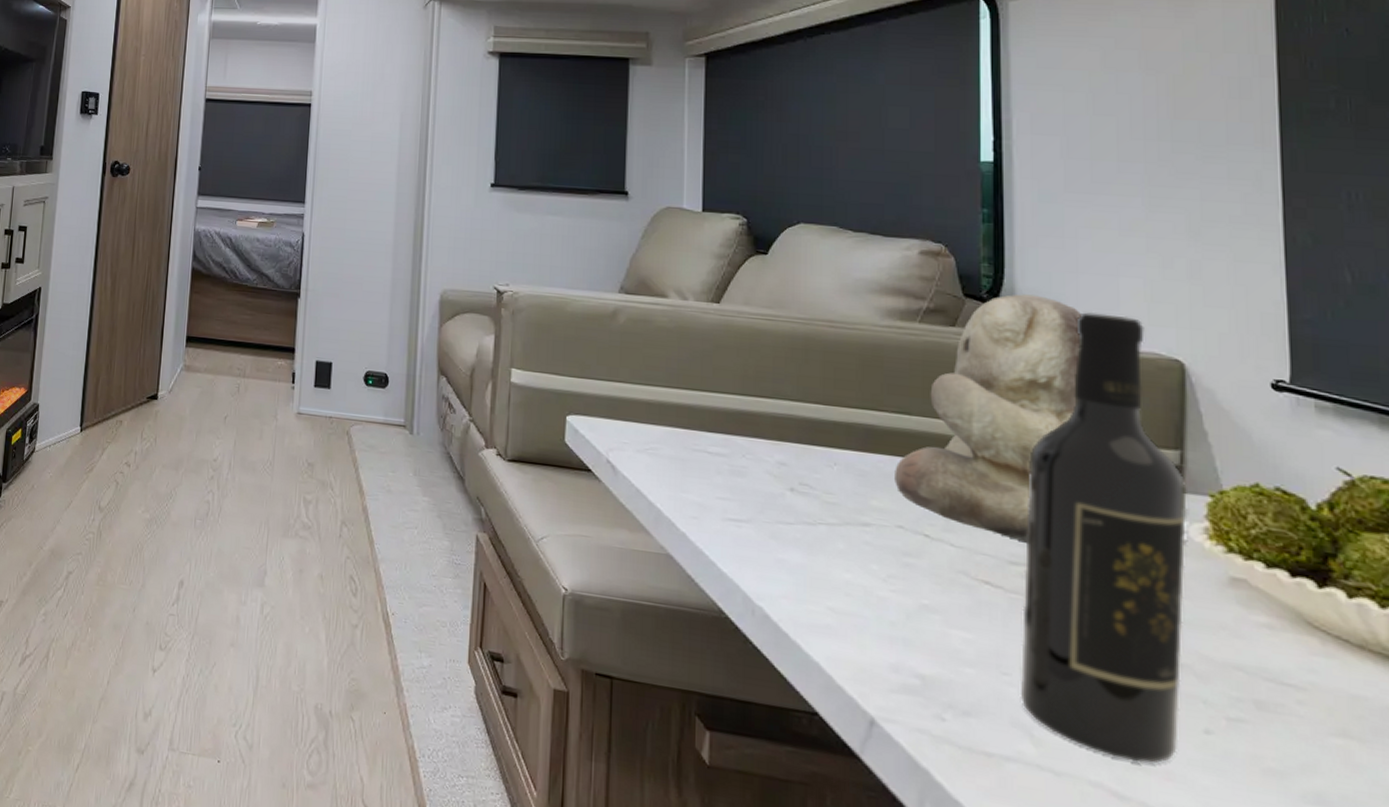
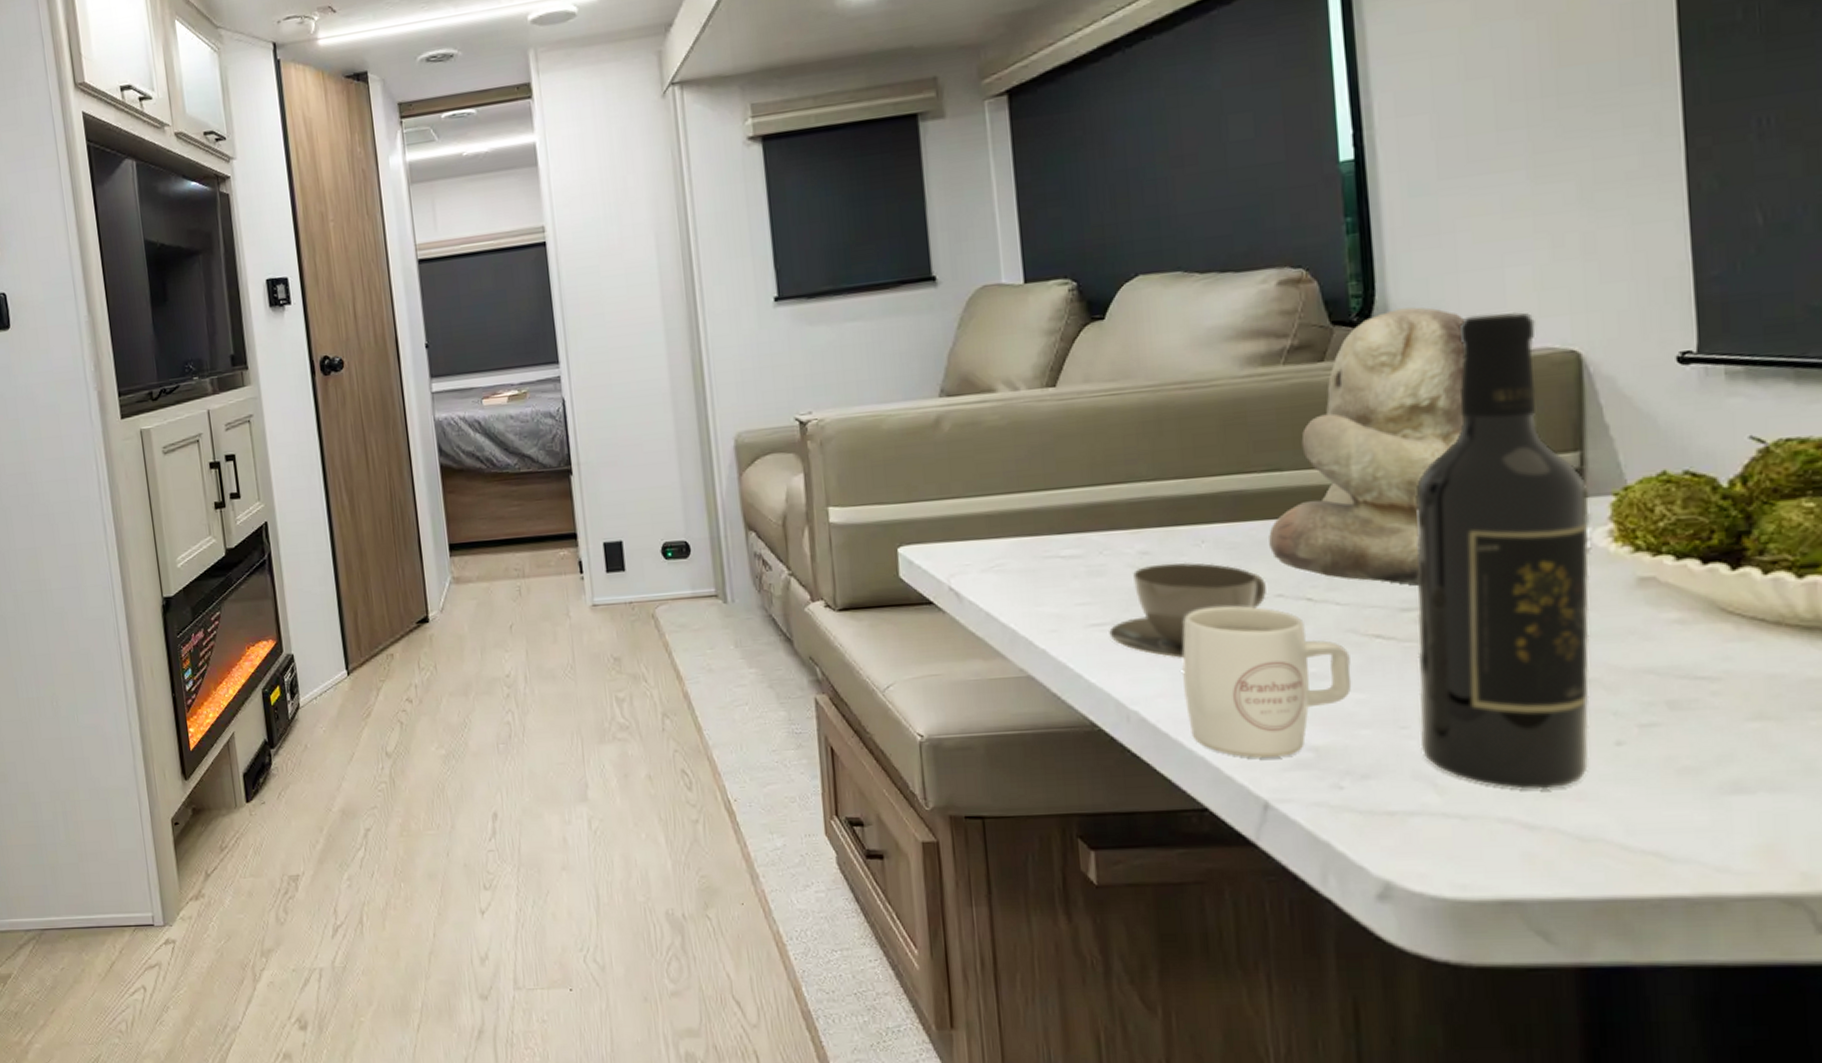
teacup: none [744,476,888,566] -> present [1109,562,1266,658]
mug: none [805,524,960,679] -> present [1182,605,1352,758]

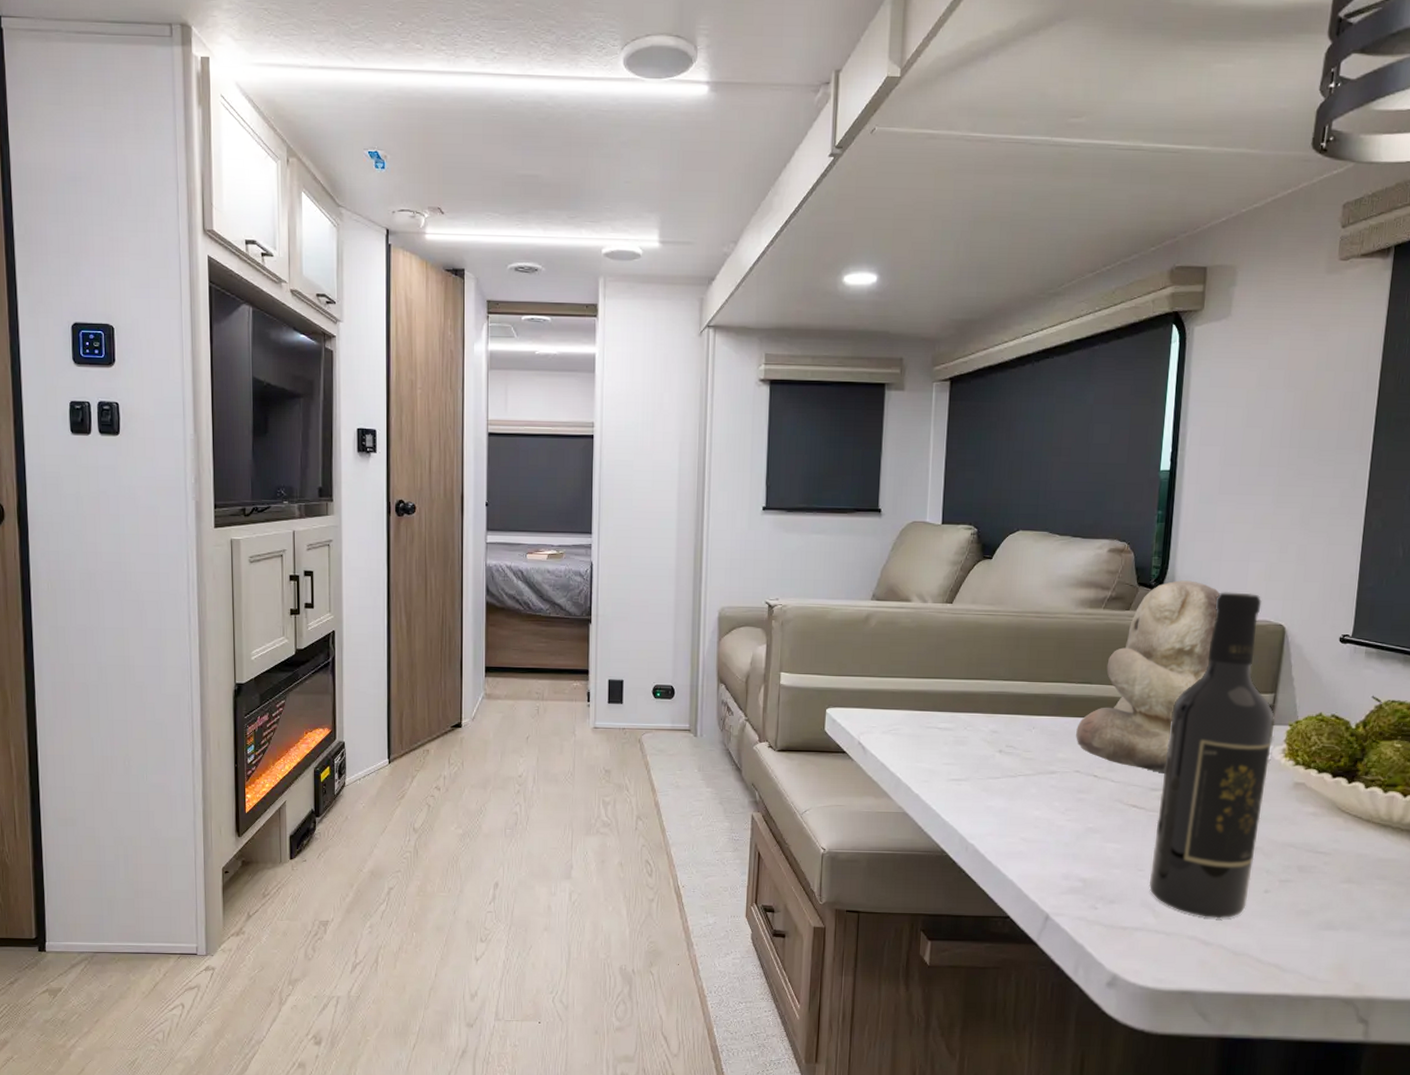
teacup: present [1109,562,1266,658] -> none [963,740,1070,809]
mug: present [1182,605,1352,758] -> none [1005,775,1115,884]

